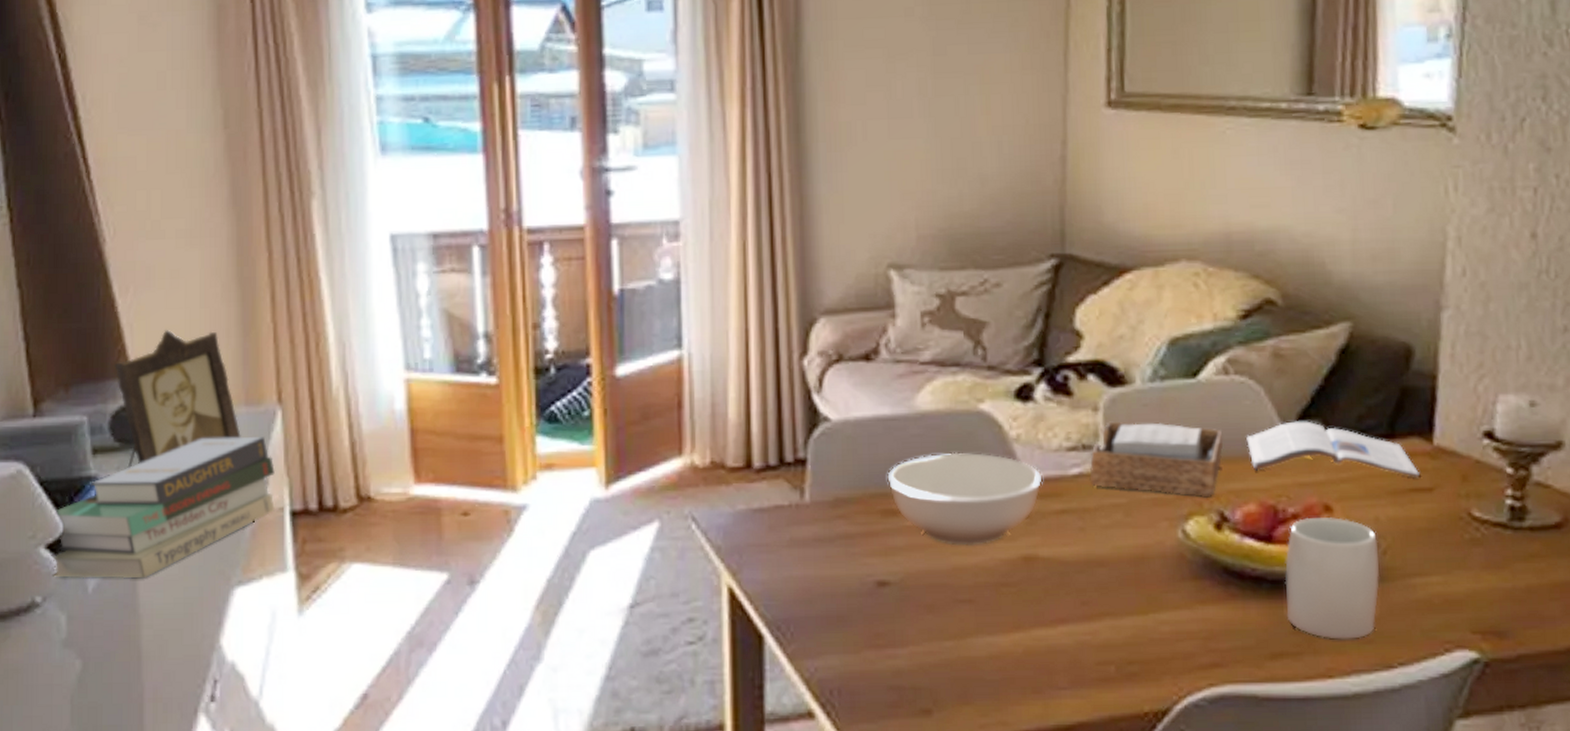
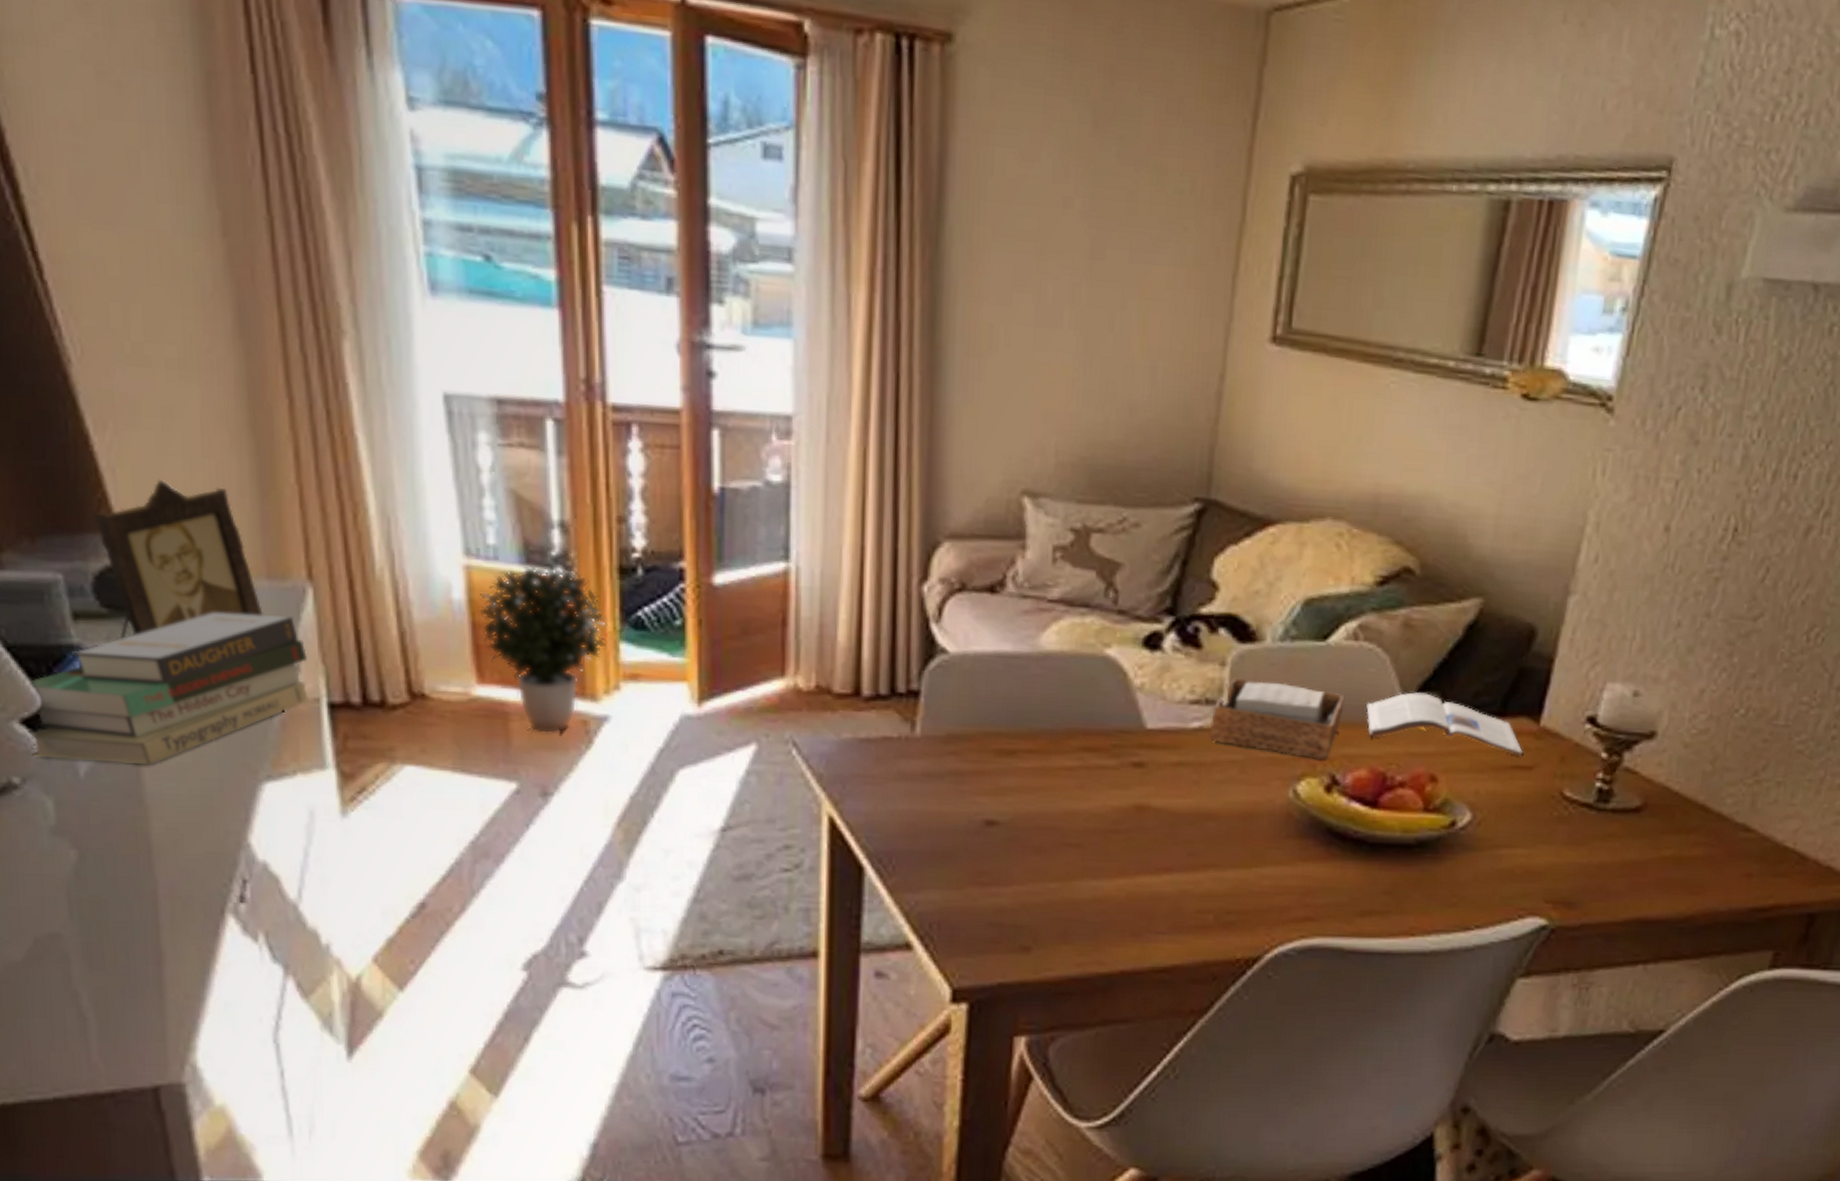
potted plant: none [416,373,526,525] -> present [479,566,608,733]
bowl: present [887,452,1043,545] -> none [1004,696,1163,791]
mug: present [1284,517,1380,639] -> none [1381,787,1475,902]

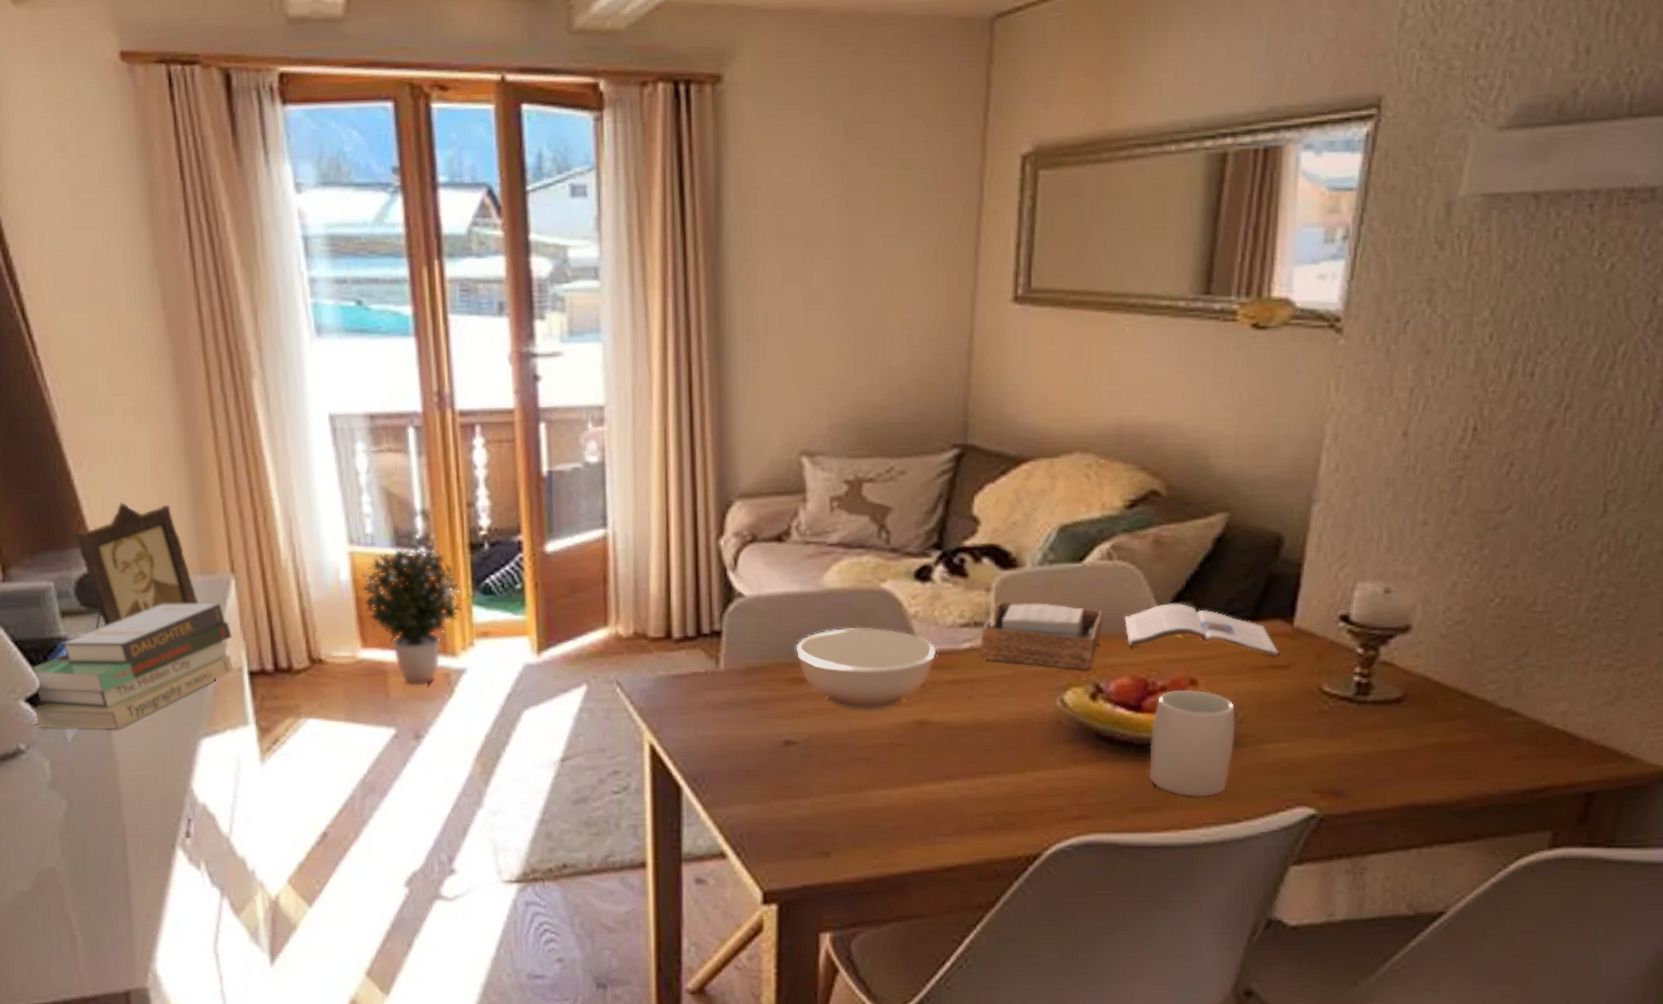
bowl: none [1004,696,1163,791] -> present [795,627,937,710]
mug: none [1381,787,1475,902] -> present [1149,690,1236,797]

